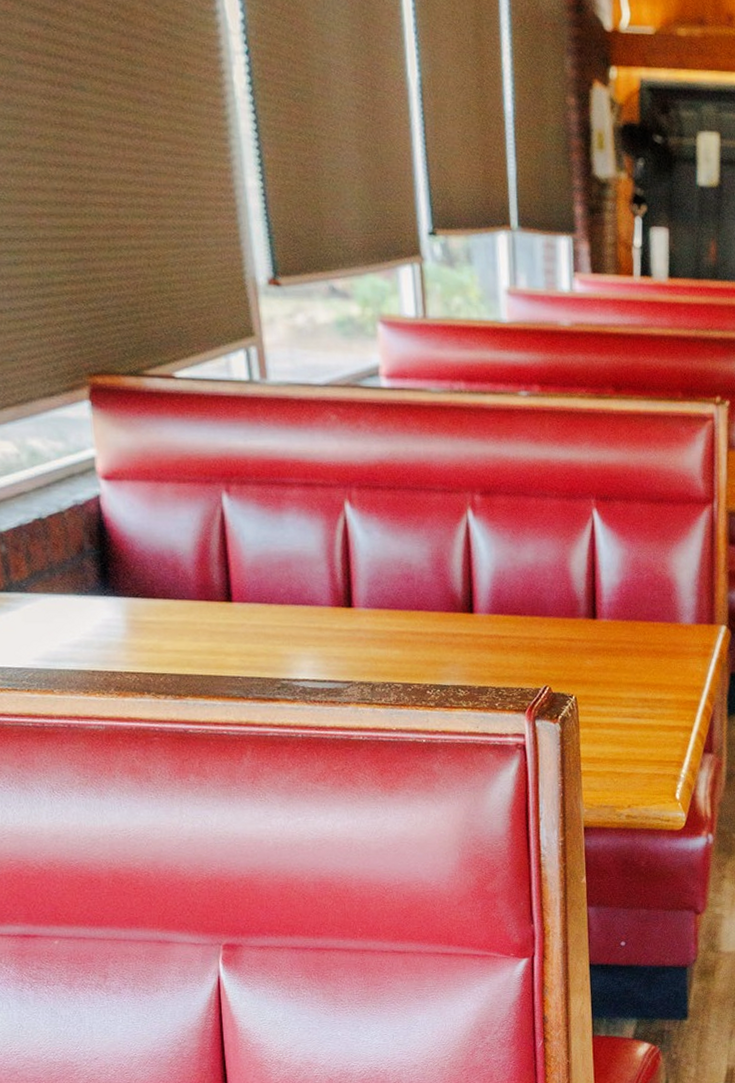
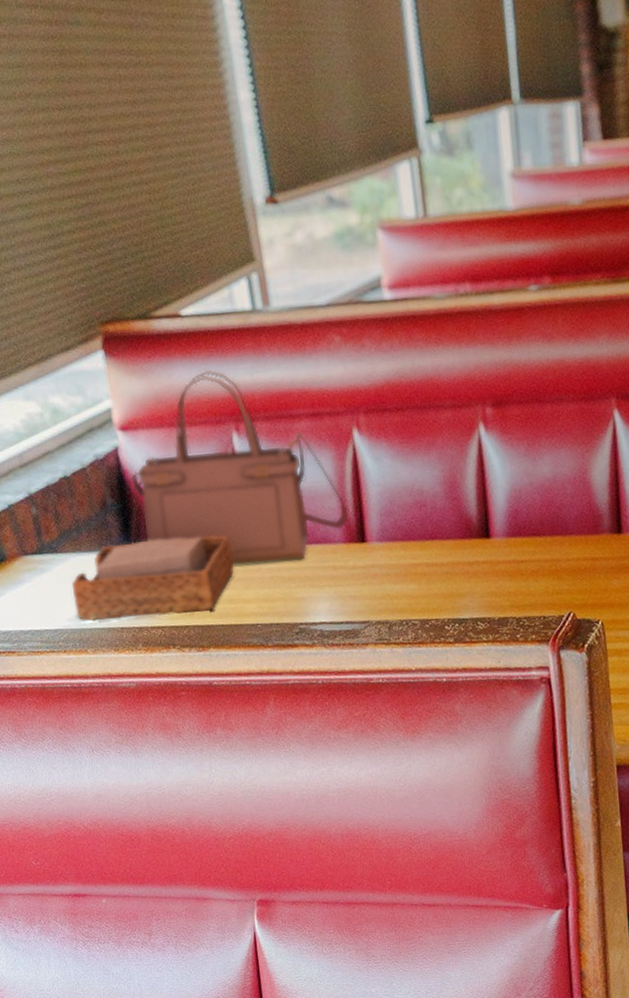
napkin holder: none [40,586,219,663] -> present [71,535,236,621]
handbag: none [107,431,337,620] -> present [130,369,349,564]

